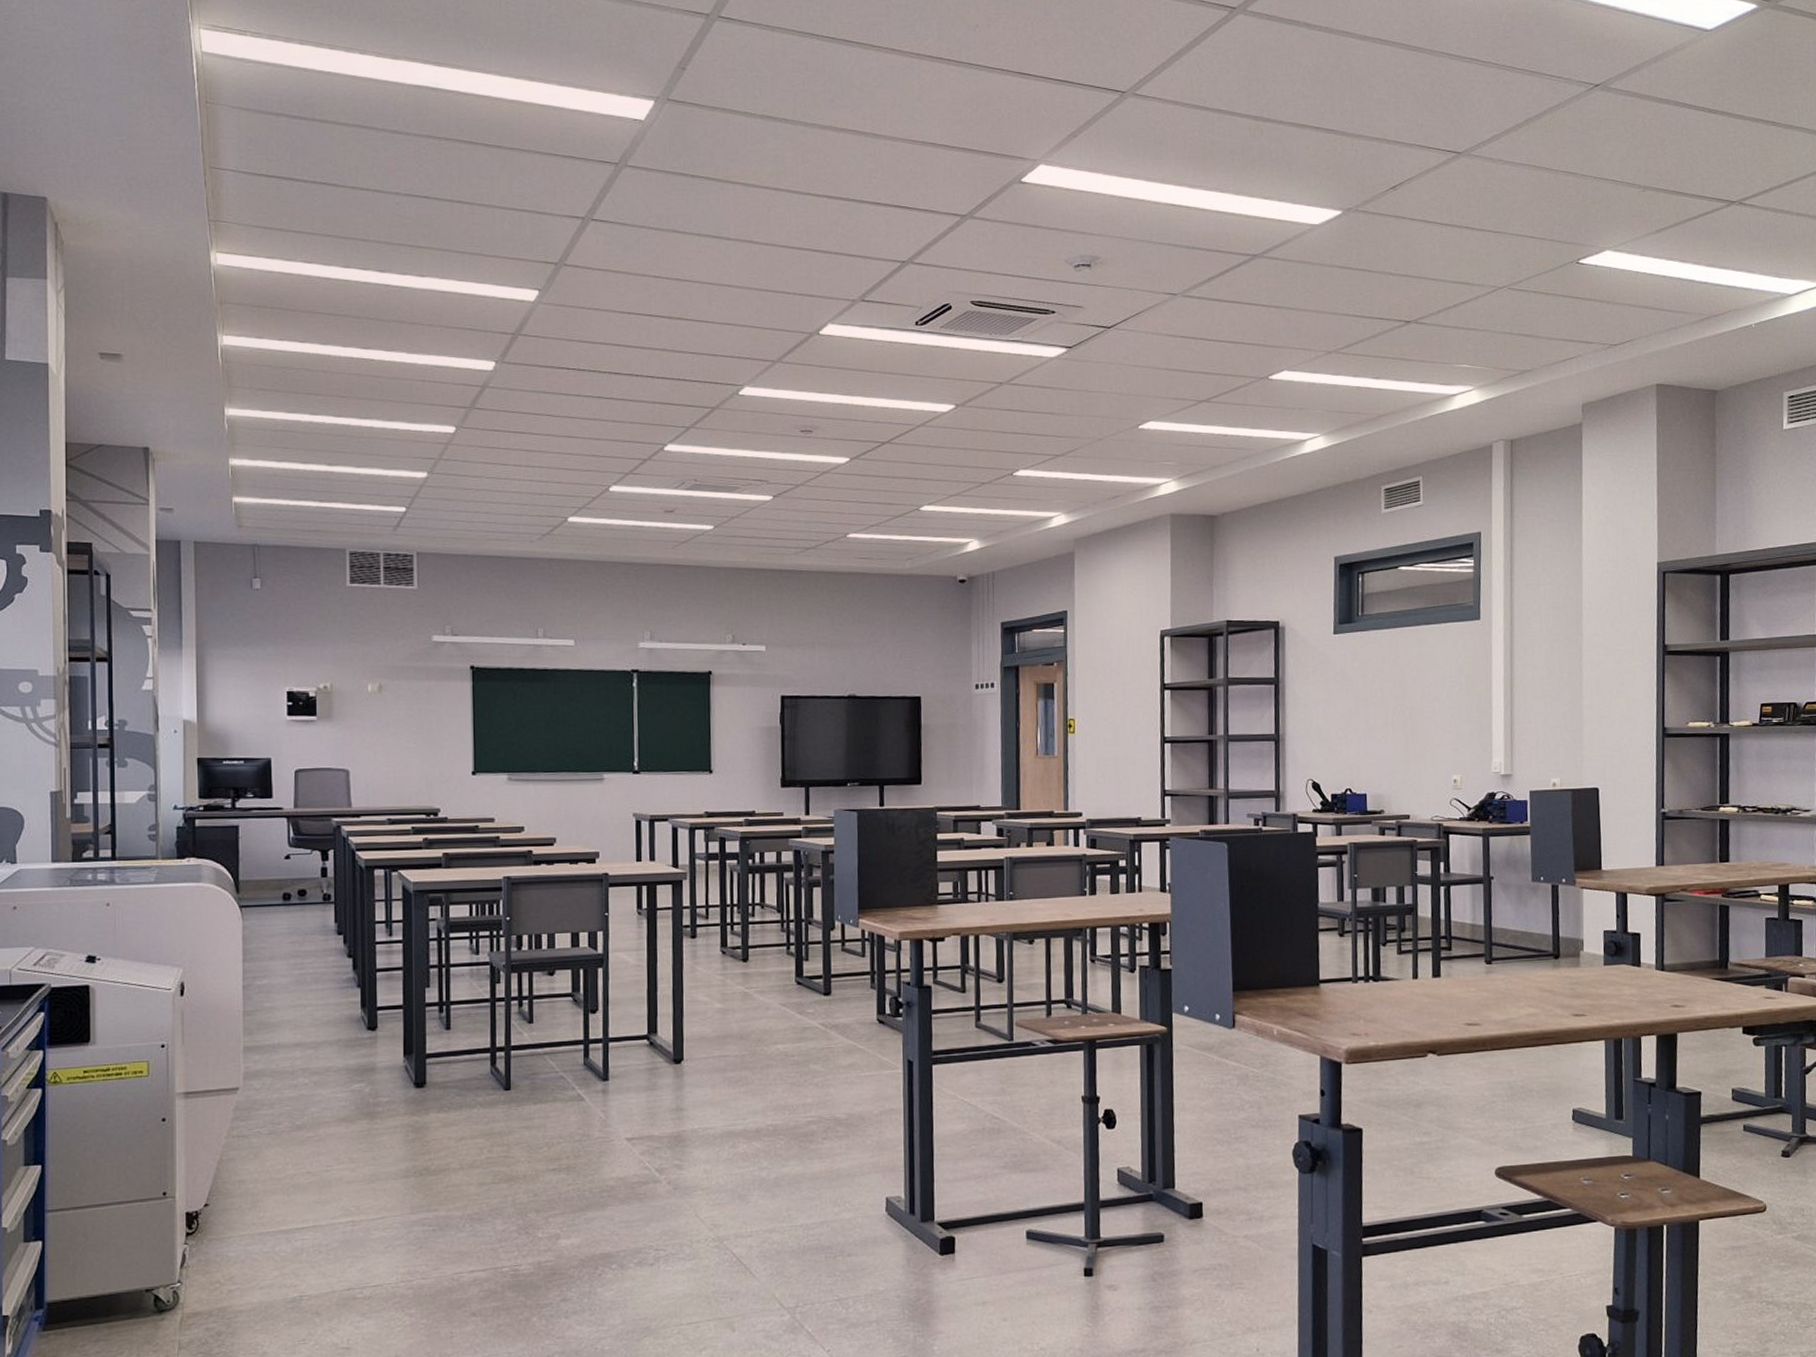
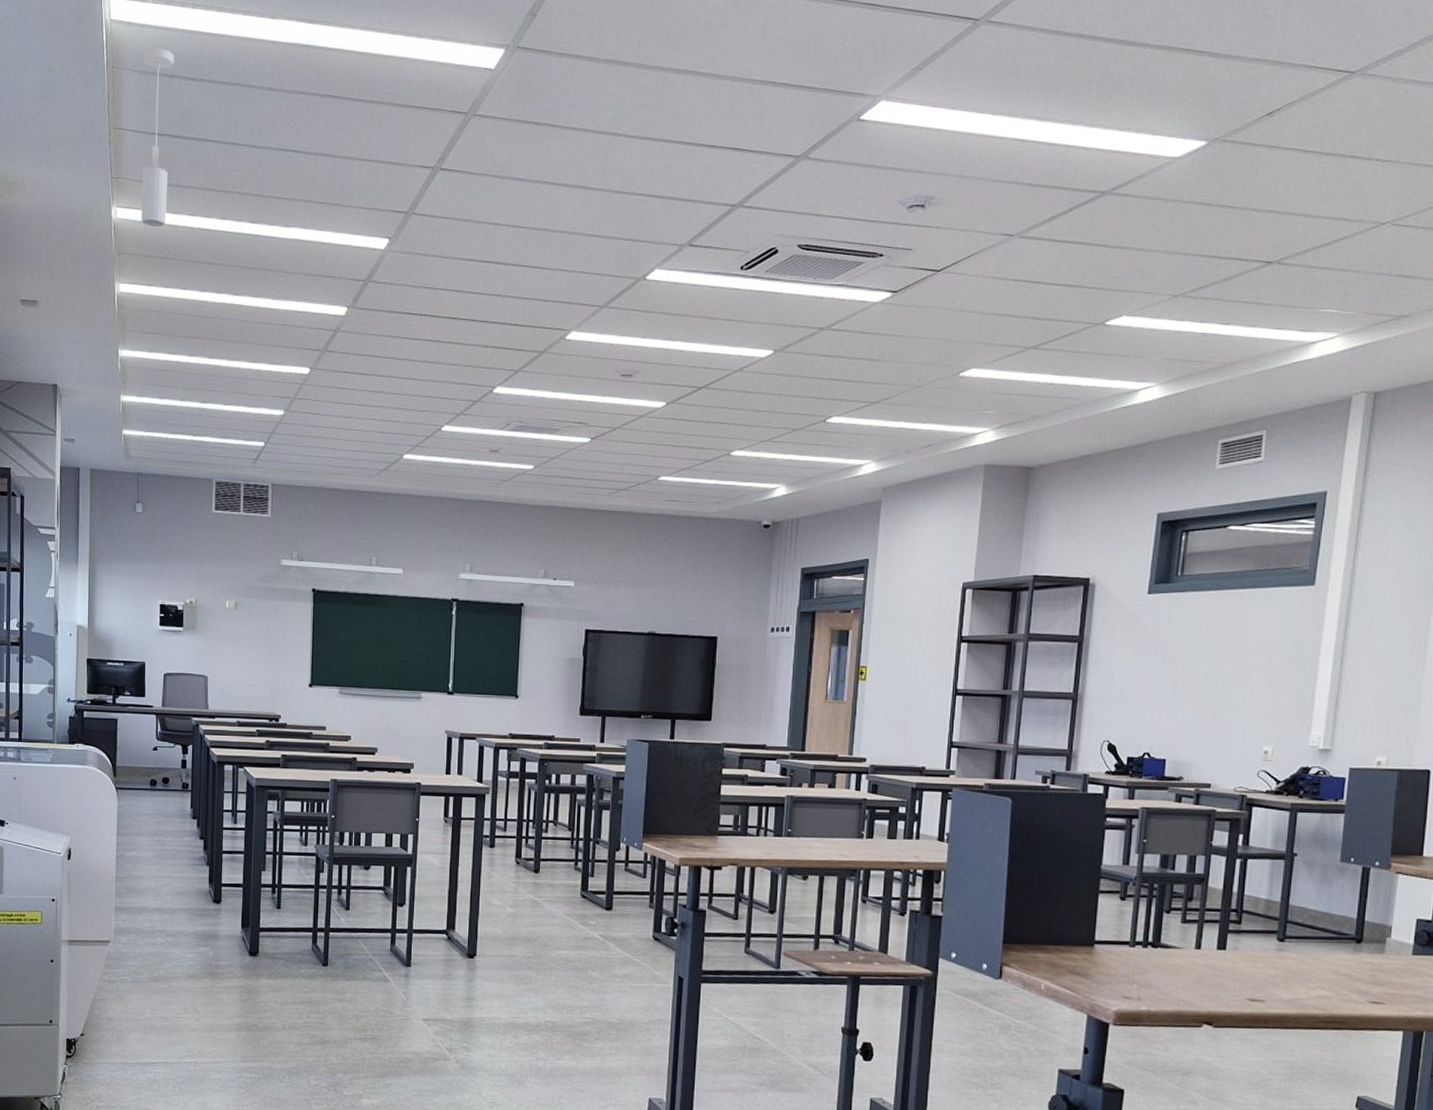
pendant light: none [242,83,281,275] -> present [141,47,175,227]

